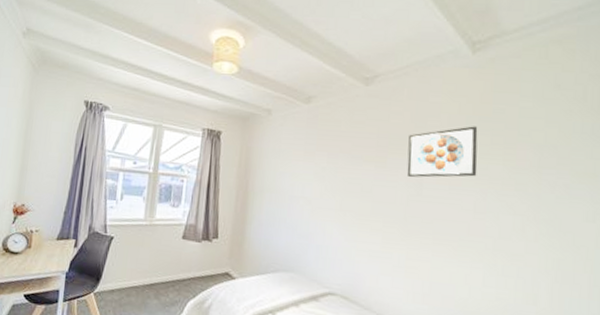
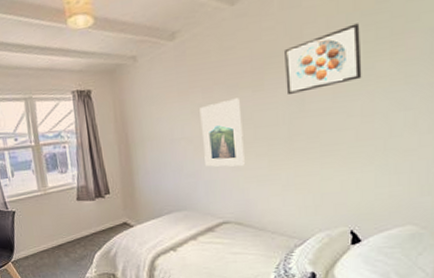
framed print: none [320,169,362,238] -> present [199,98,246,167]

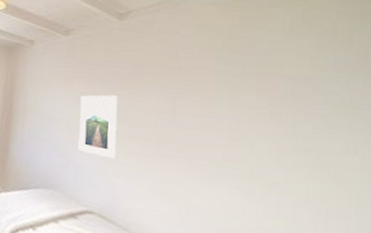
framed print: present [283,23,362,94] -> none [160,57,230,106]

